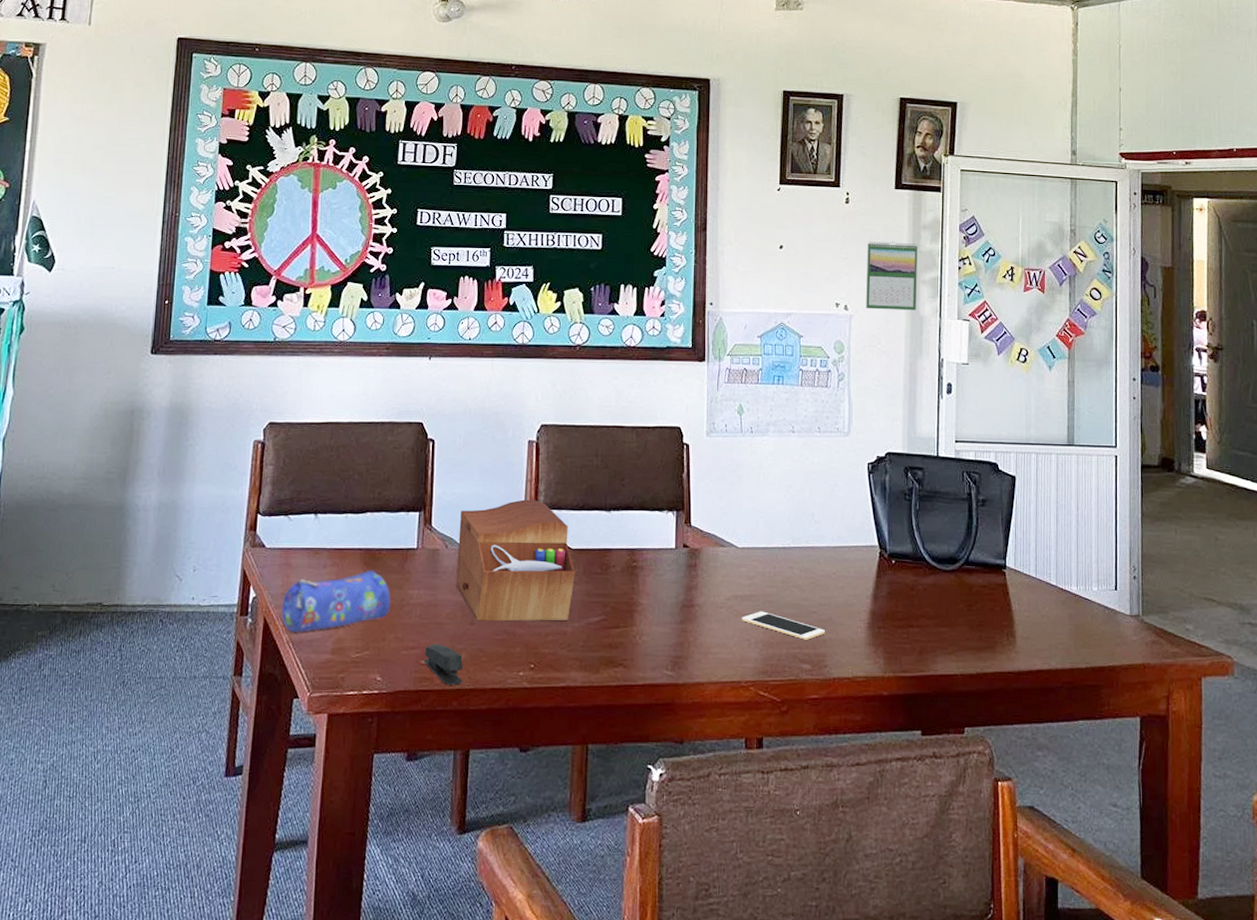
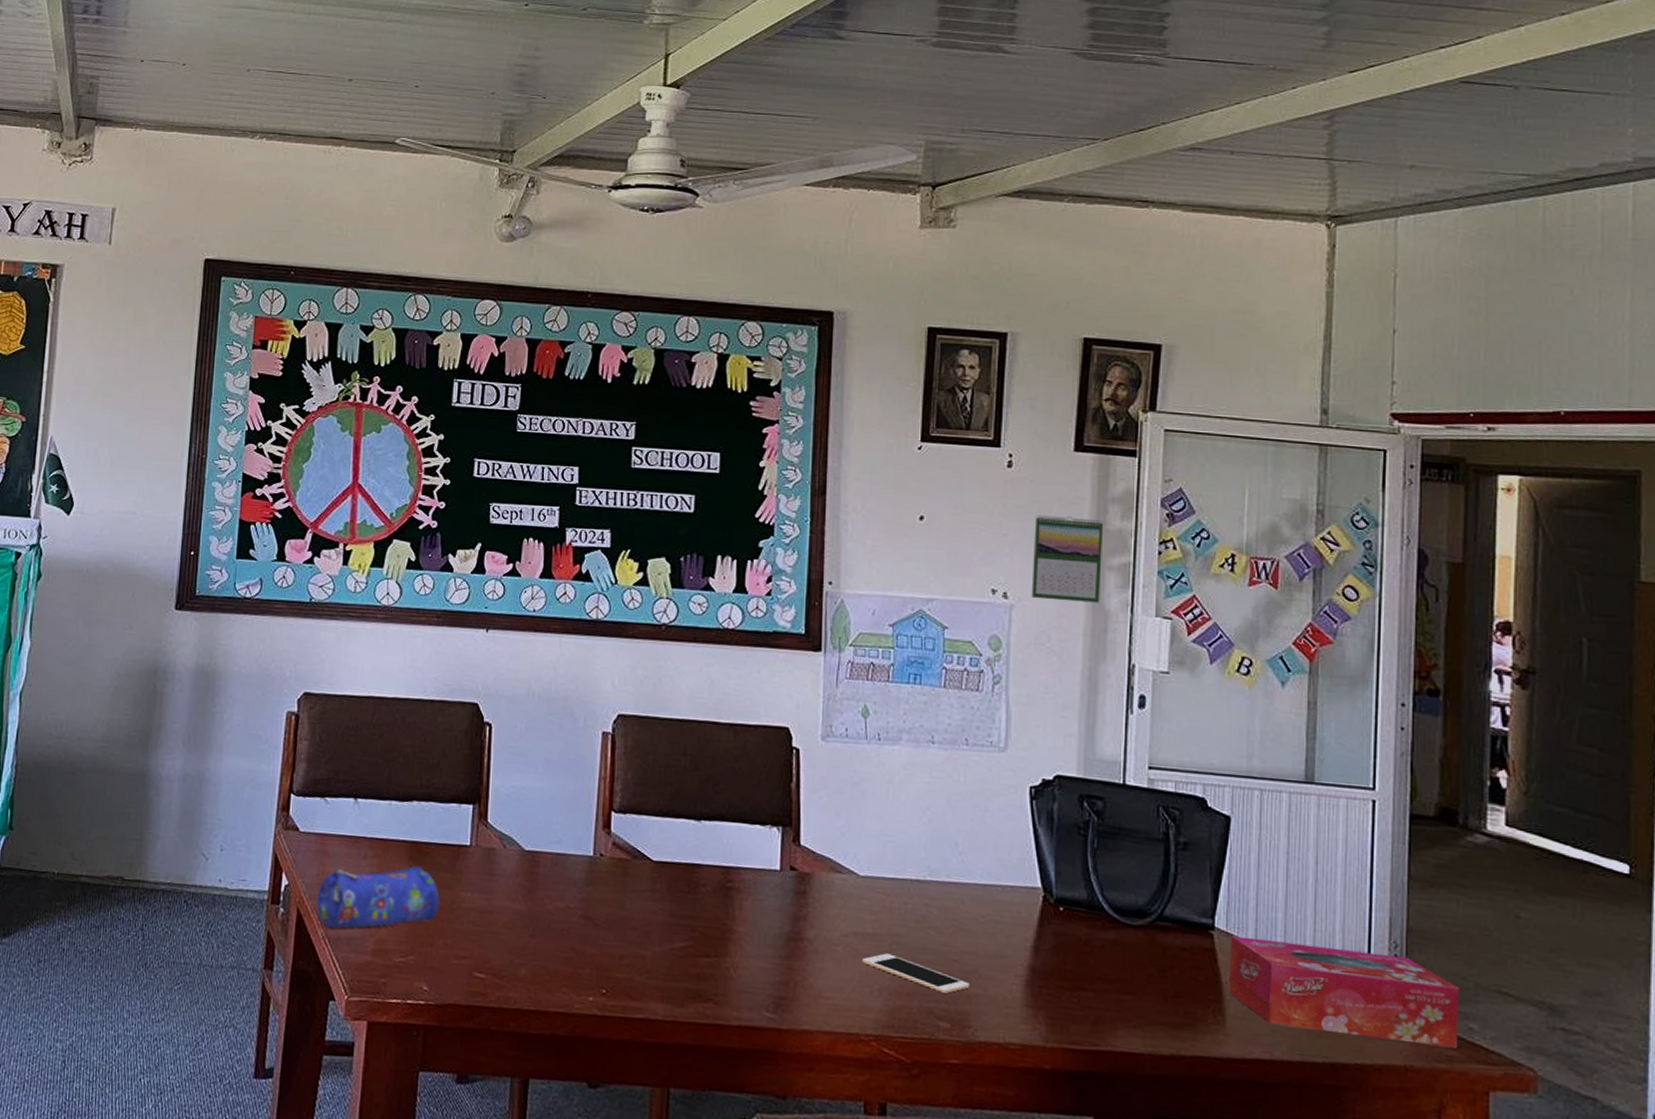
stapler: present [424,644,464,685] -> none [477,955,523,1004]
sewing box: present [456,499,575,622] -> none [515,799,657,943]
tissue box: none [1017,572,1180,646] -> present [1229,935,1460,1048]

